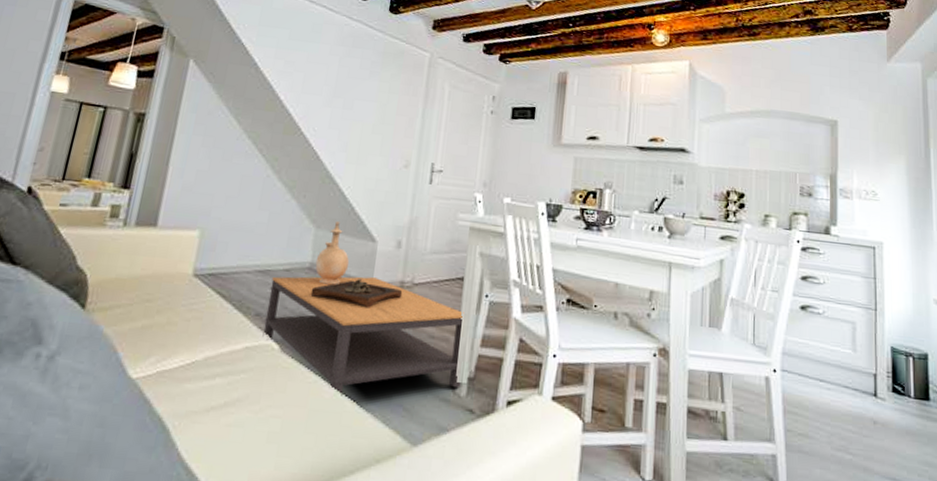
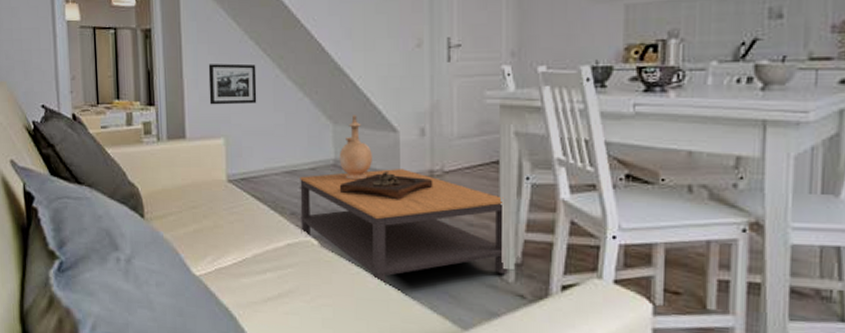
picture frame: none [192,155,249,200] -> present [208,63,257,105]

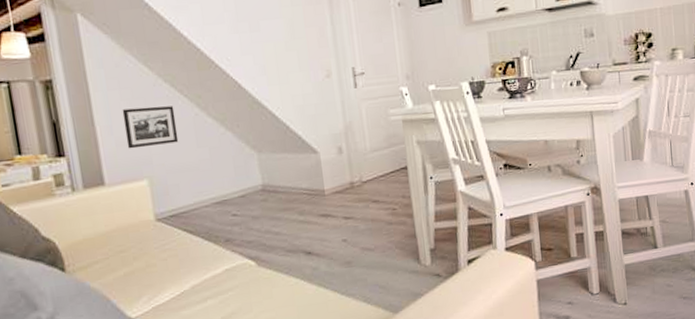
coffee table: present [300,169,508,285] -> none [230,184,425,289]
vase: present [339,115,372,180] -> none [266,142,298,201]
wooden tray: present [339,172,433,200] -> none [270,189,355,215]

